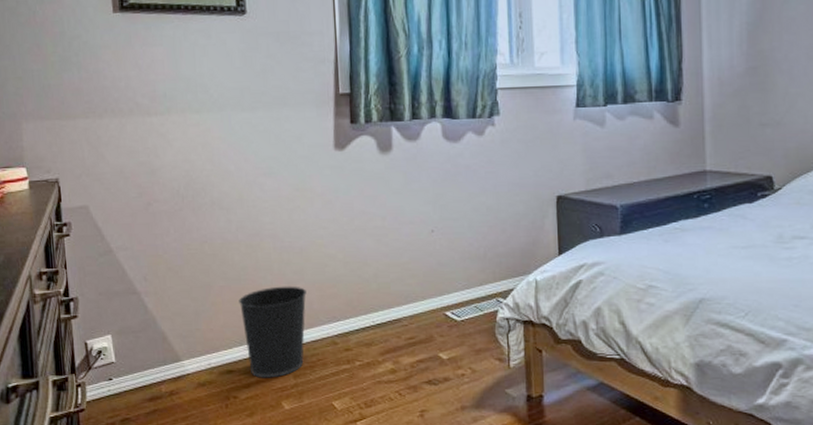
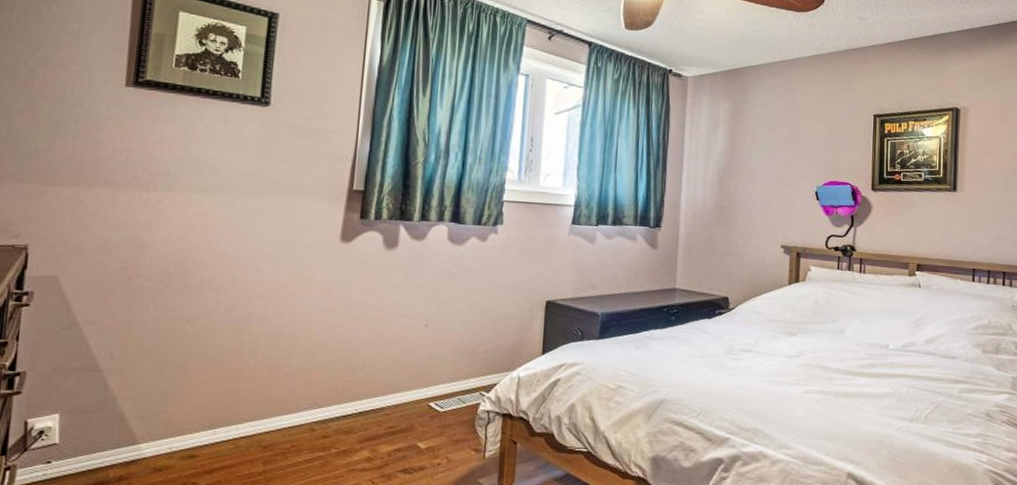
wastebasket: present [239,286,307,378] -> none [215,370,290,464]

